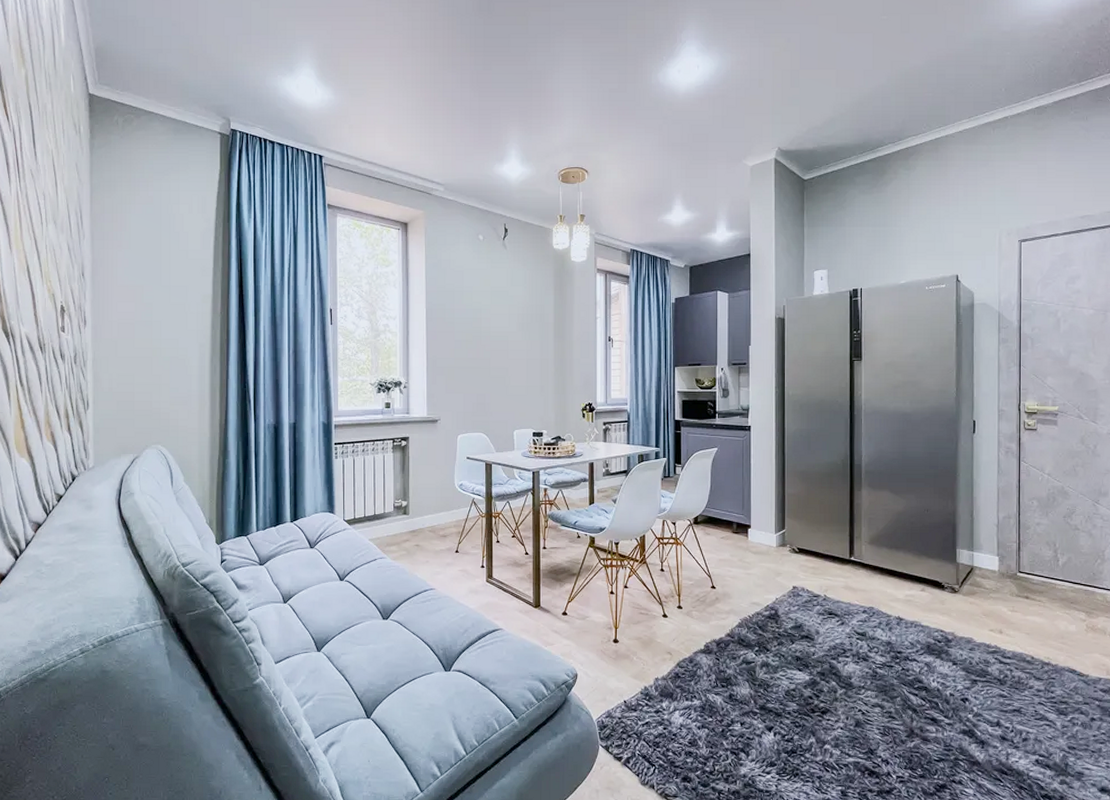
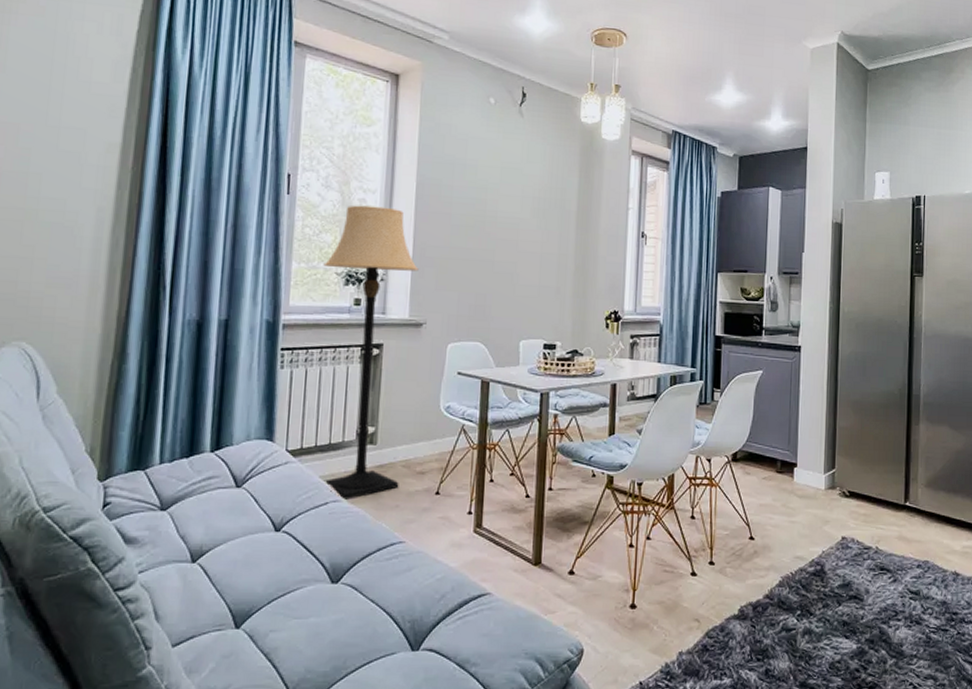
lamp: none [361,329,432,557] -> present [322,205,419,500]

